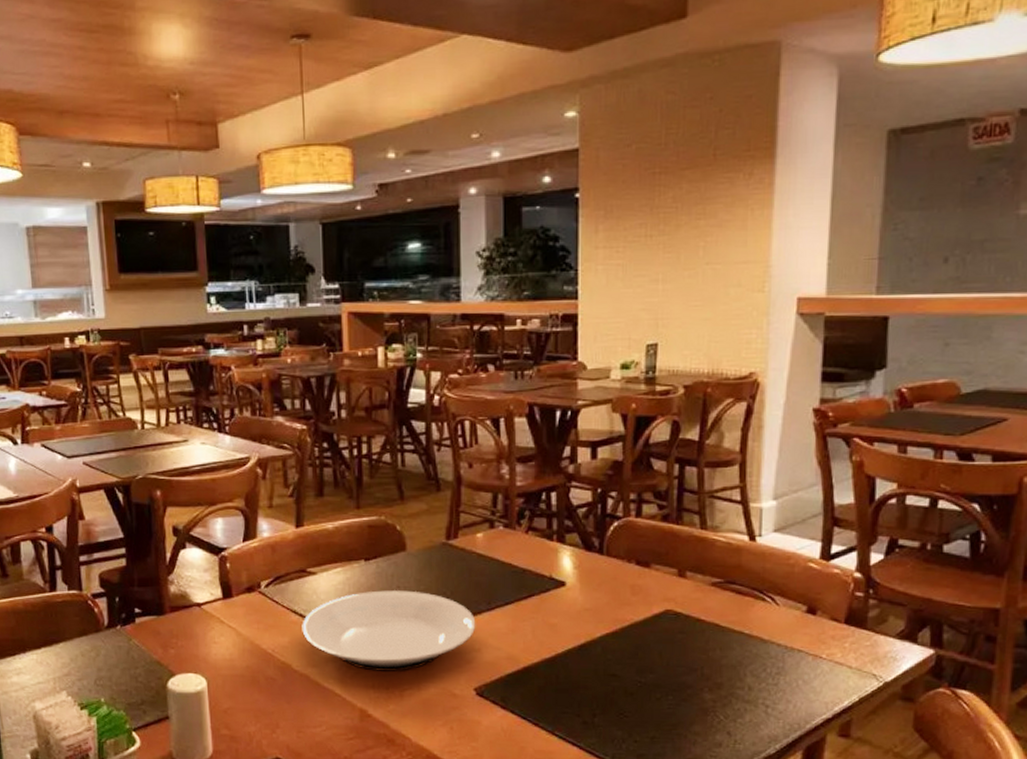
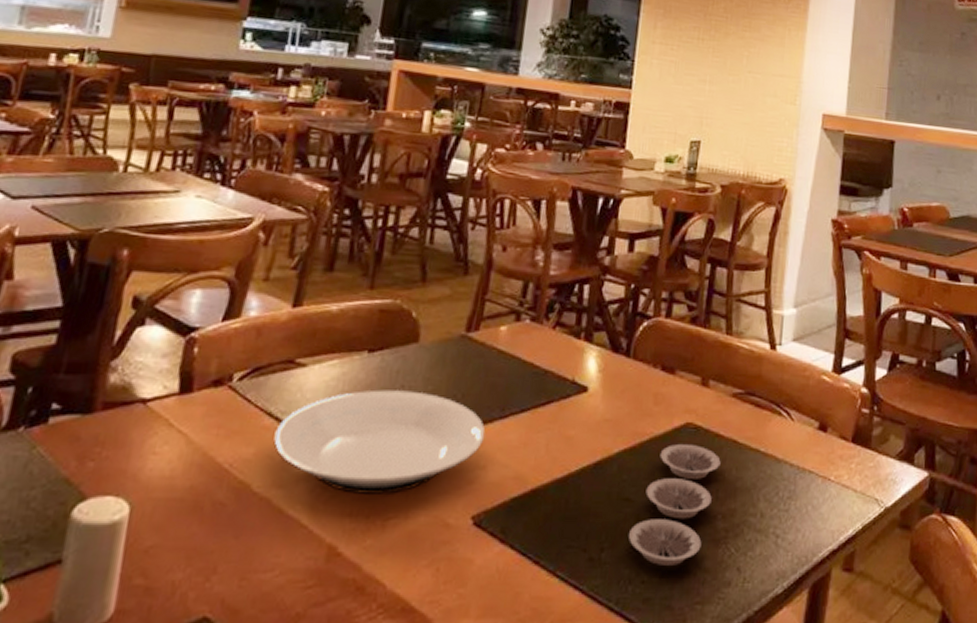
plate: none [617,628,704,729] -> present [628,443,721,565]

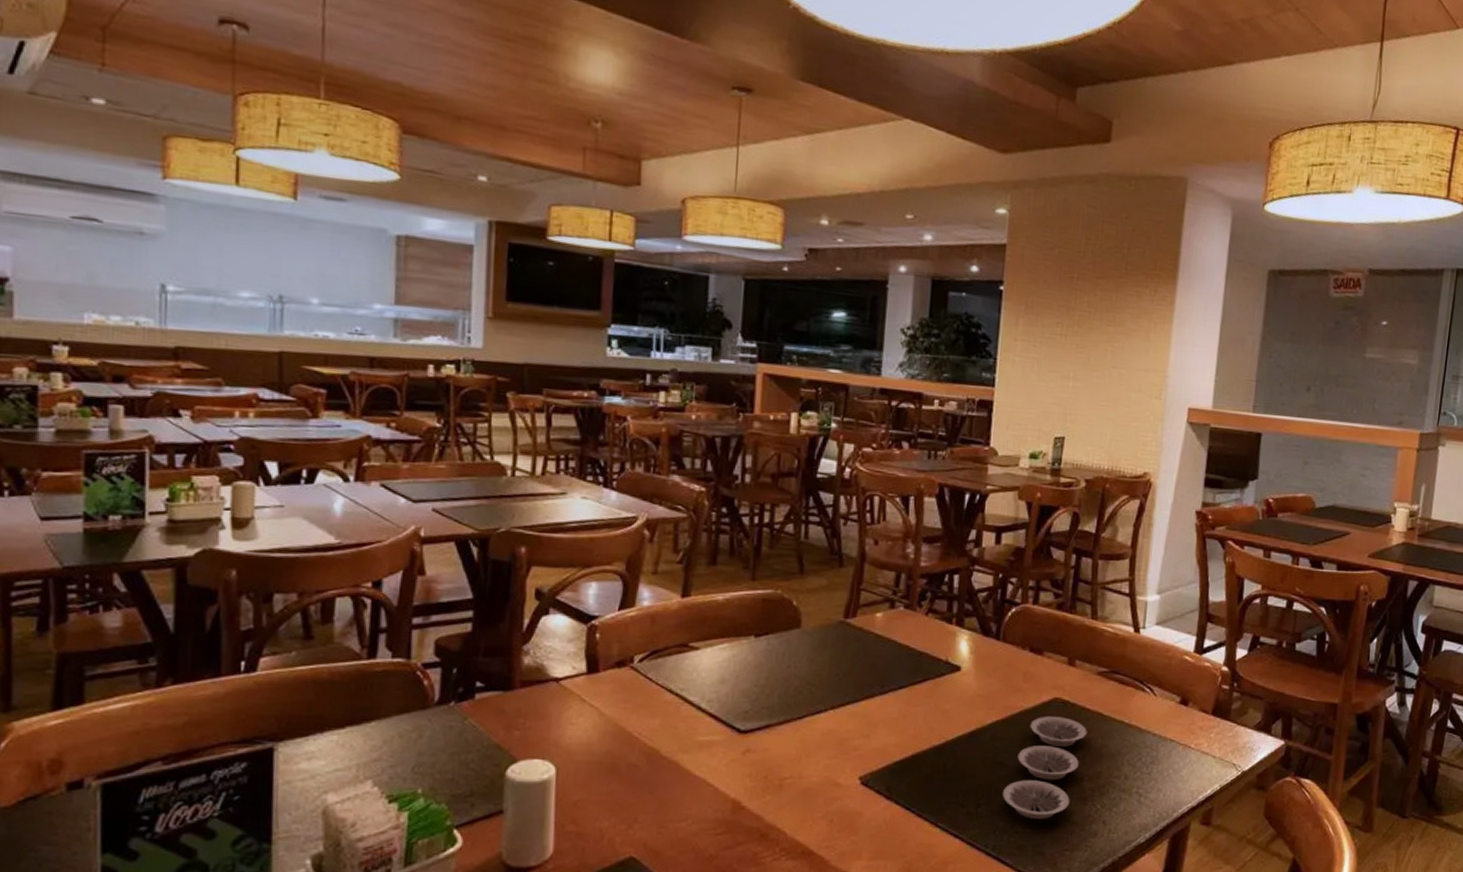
plate: present [273,389,485,494] -> none [676,669,867,758]

